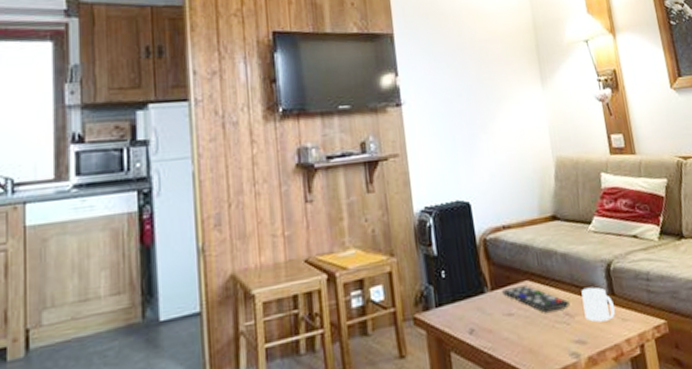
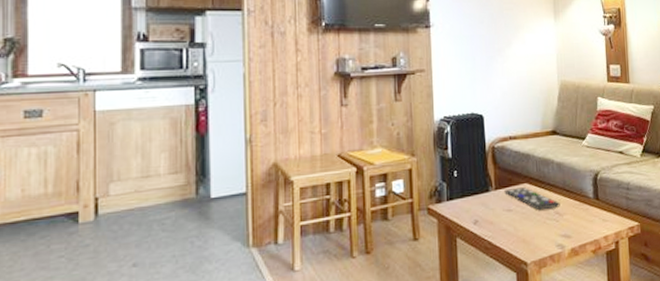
mug: present [581,287,616,323] -> none [571,192,598,221]

